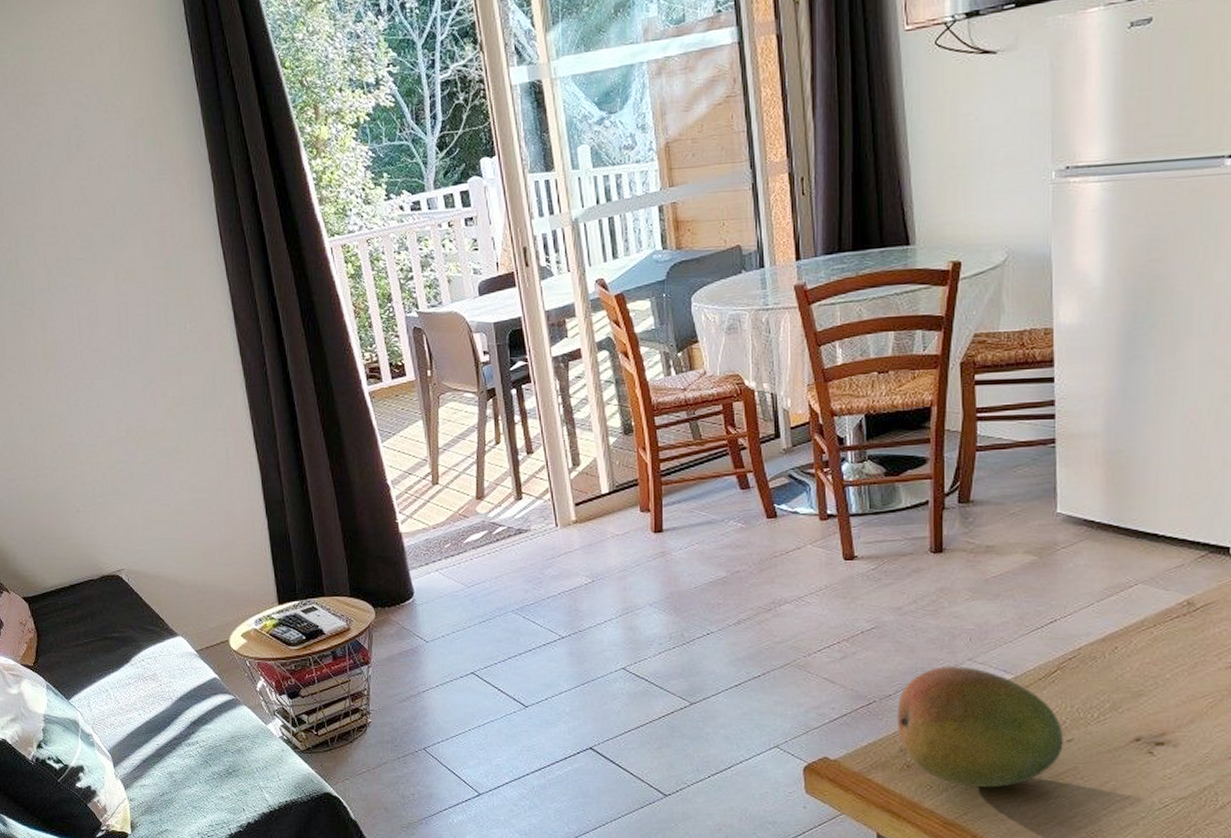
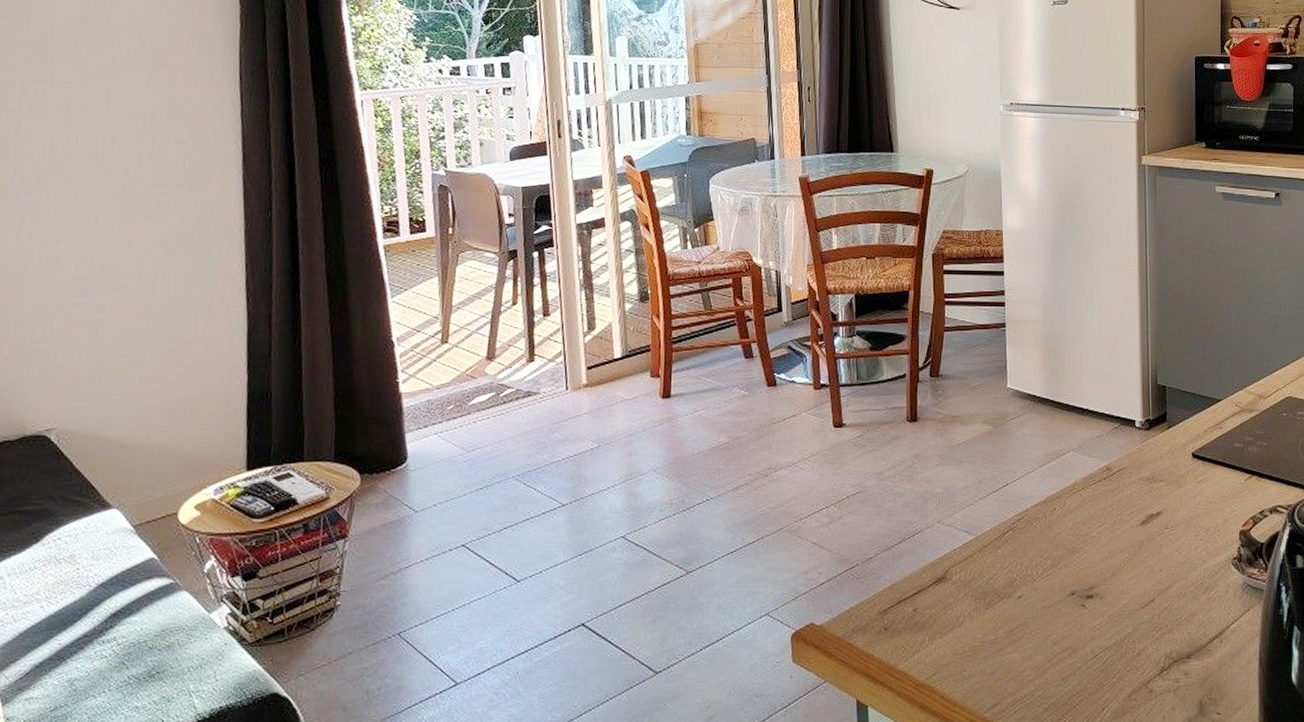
fruit: present [897,666,1063,788] -> none [876,528,1015,647]

